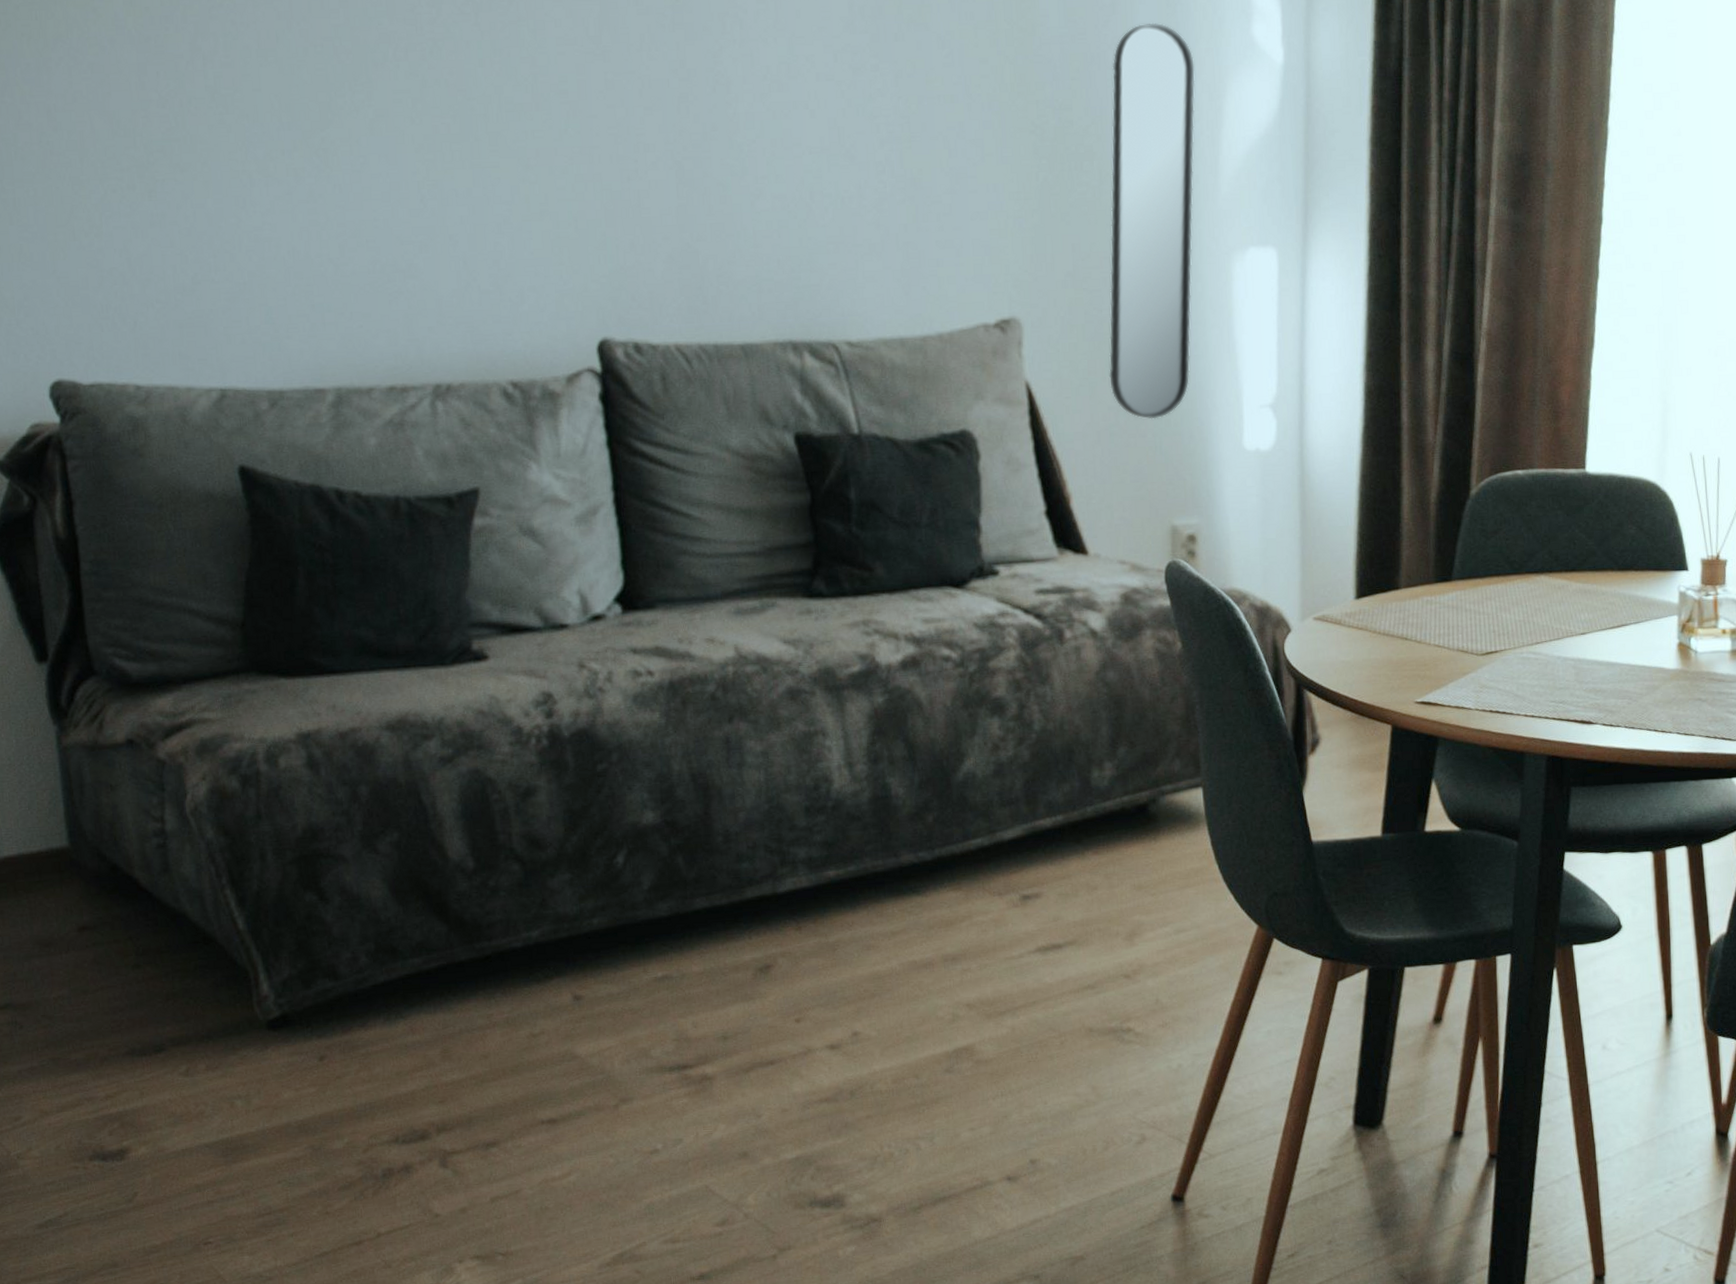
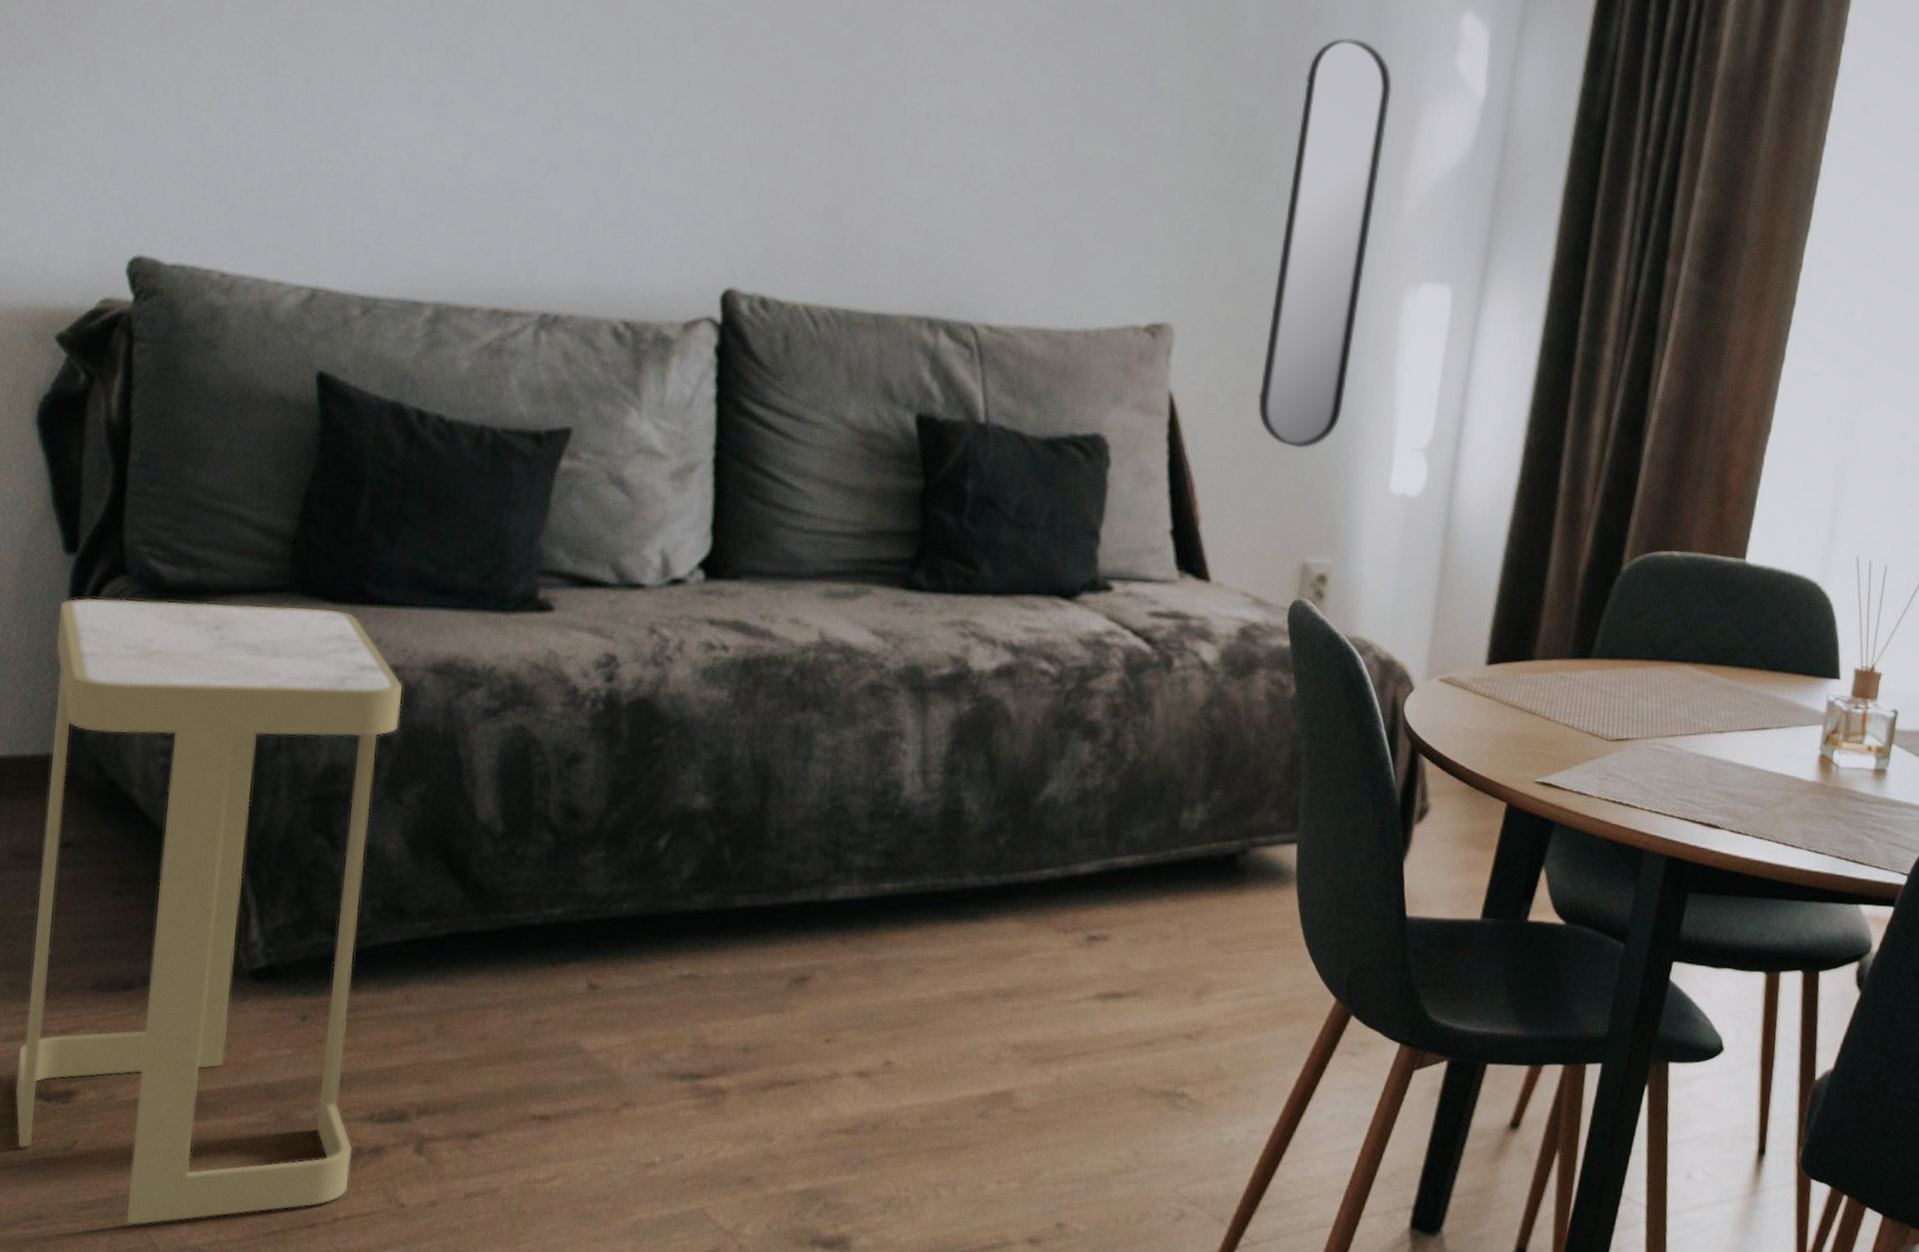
side table: none [41,683,386,1262] -> present [14,597,403,1225]

